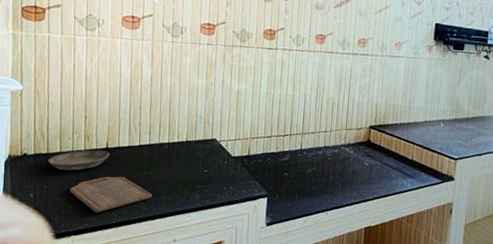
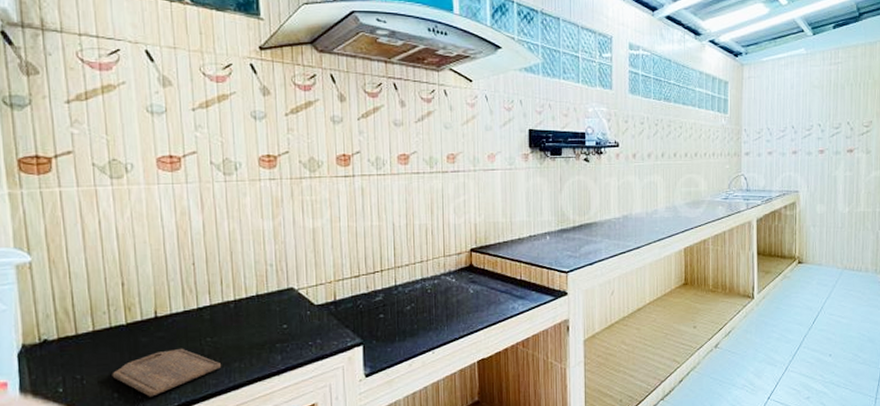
saucer: present [48,149,110,171] -> none [79,321,160,352]

